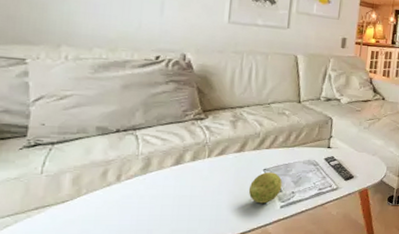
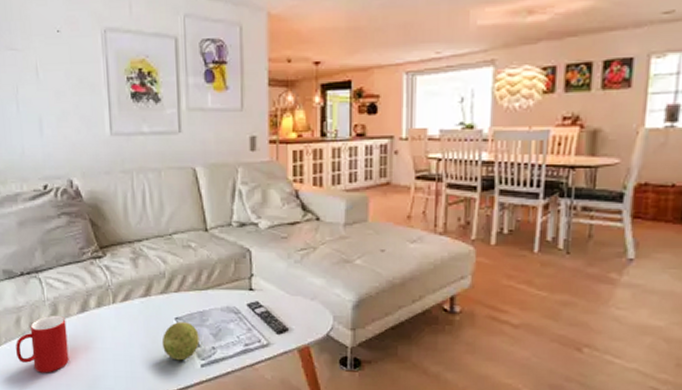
cup: none [97,167,158,221] -> present [15,315,69,373]

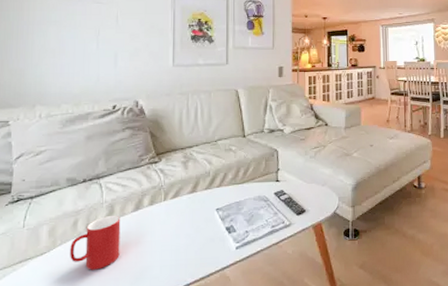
decorative ball: present [161,321,199,361] -> none [204,211,235,246]

